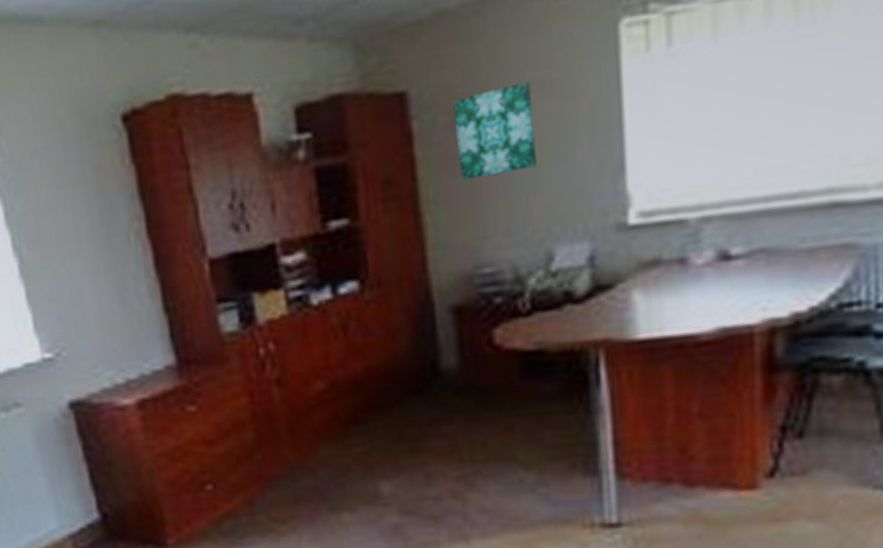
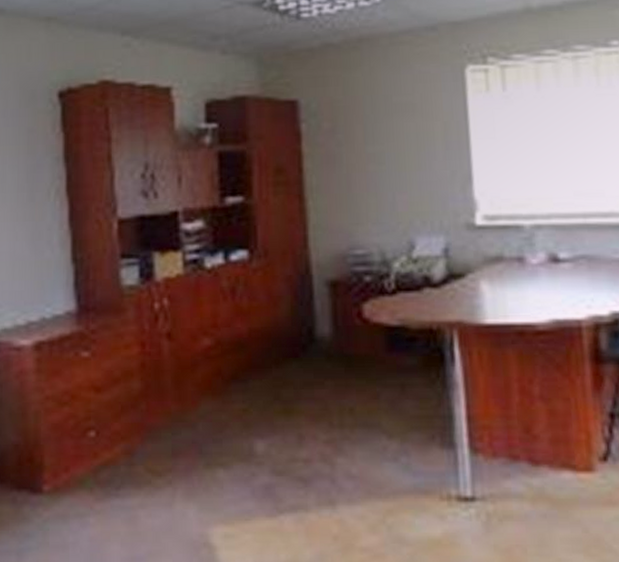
wall art: present [453,81,537,180] -> none [335,104,401,175]

